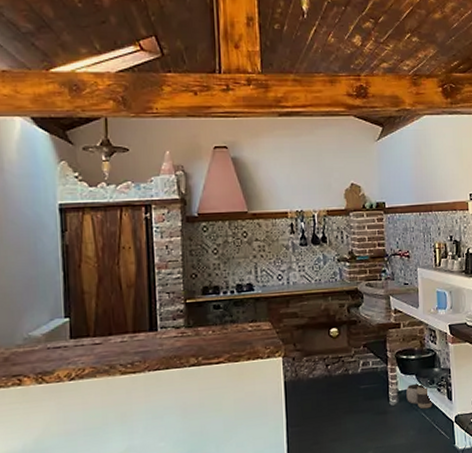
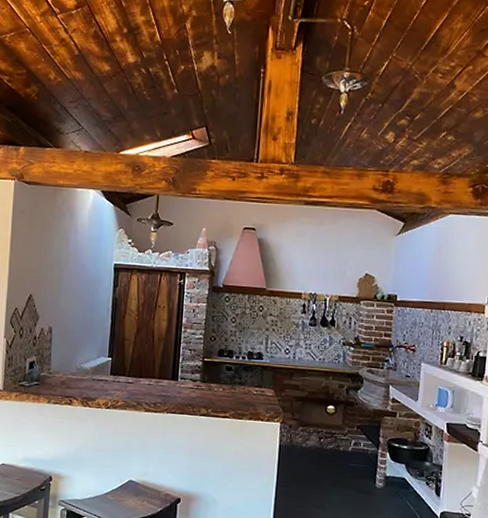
waste basket: present [406,383,432,409] -> none [393,472,419,499]

